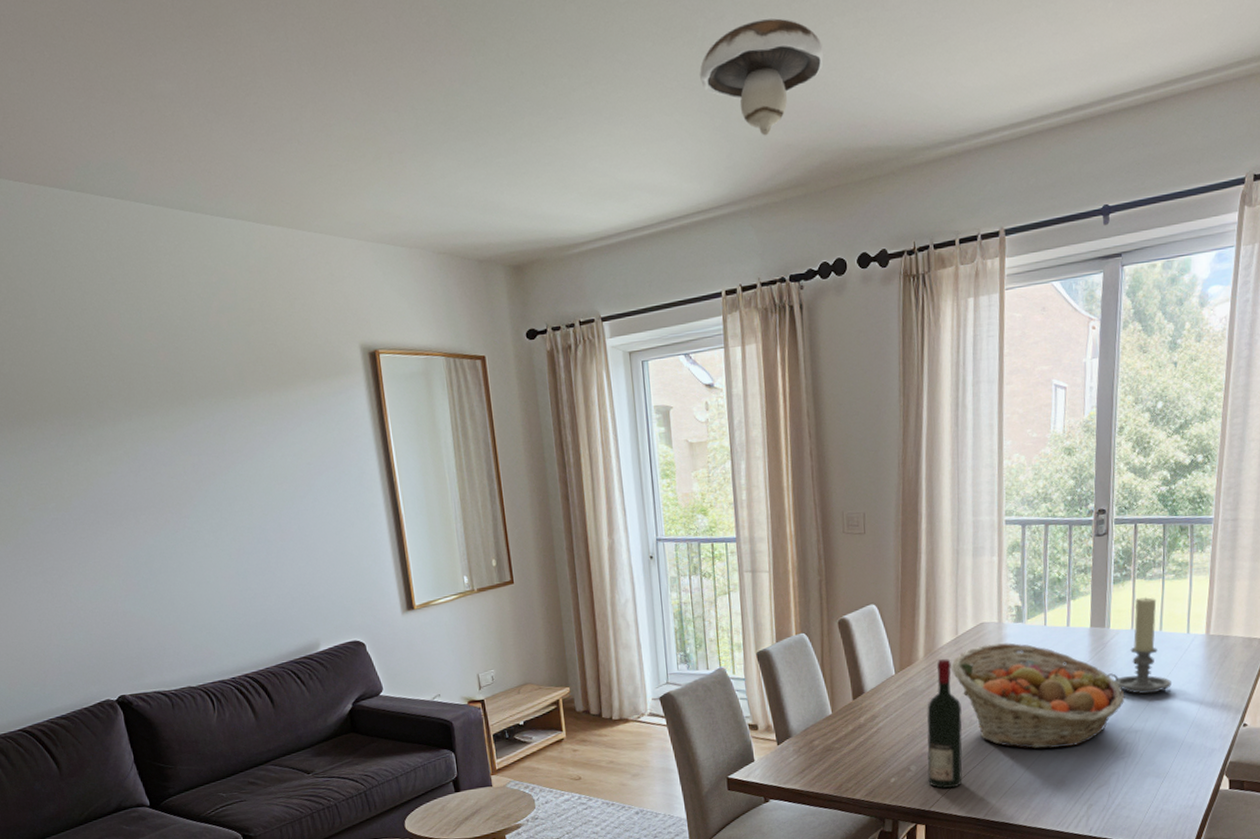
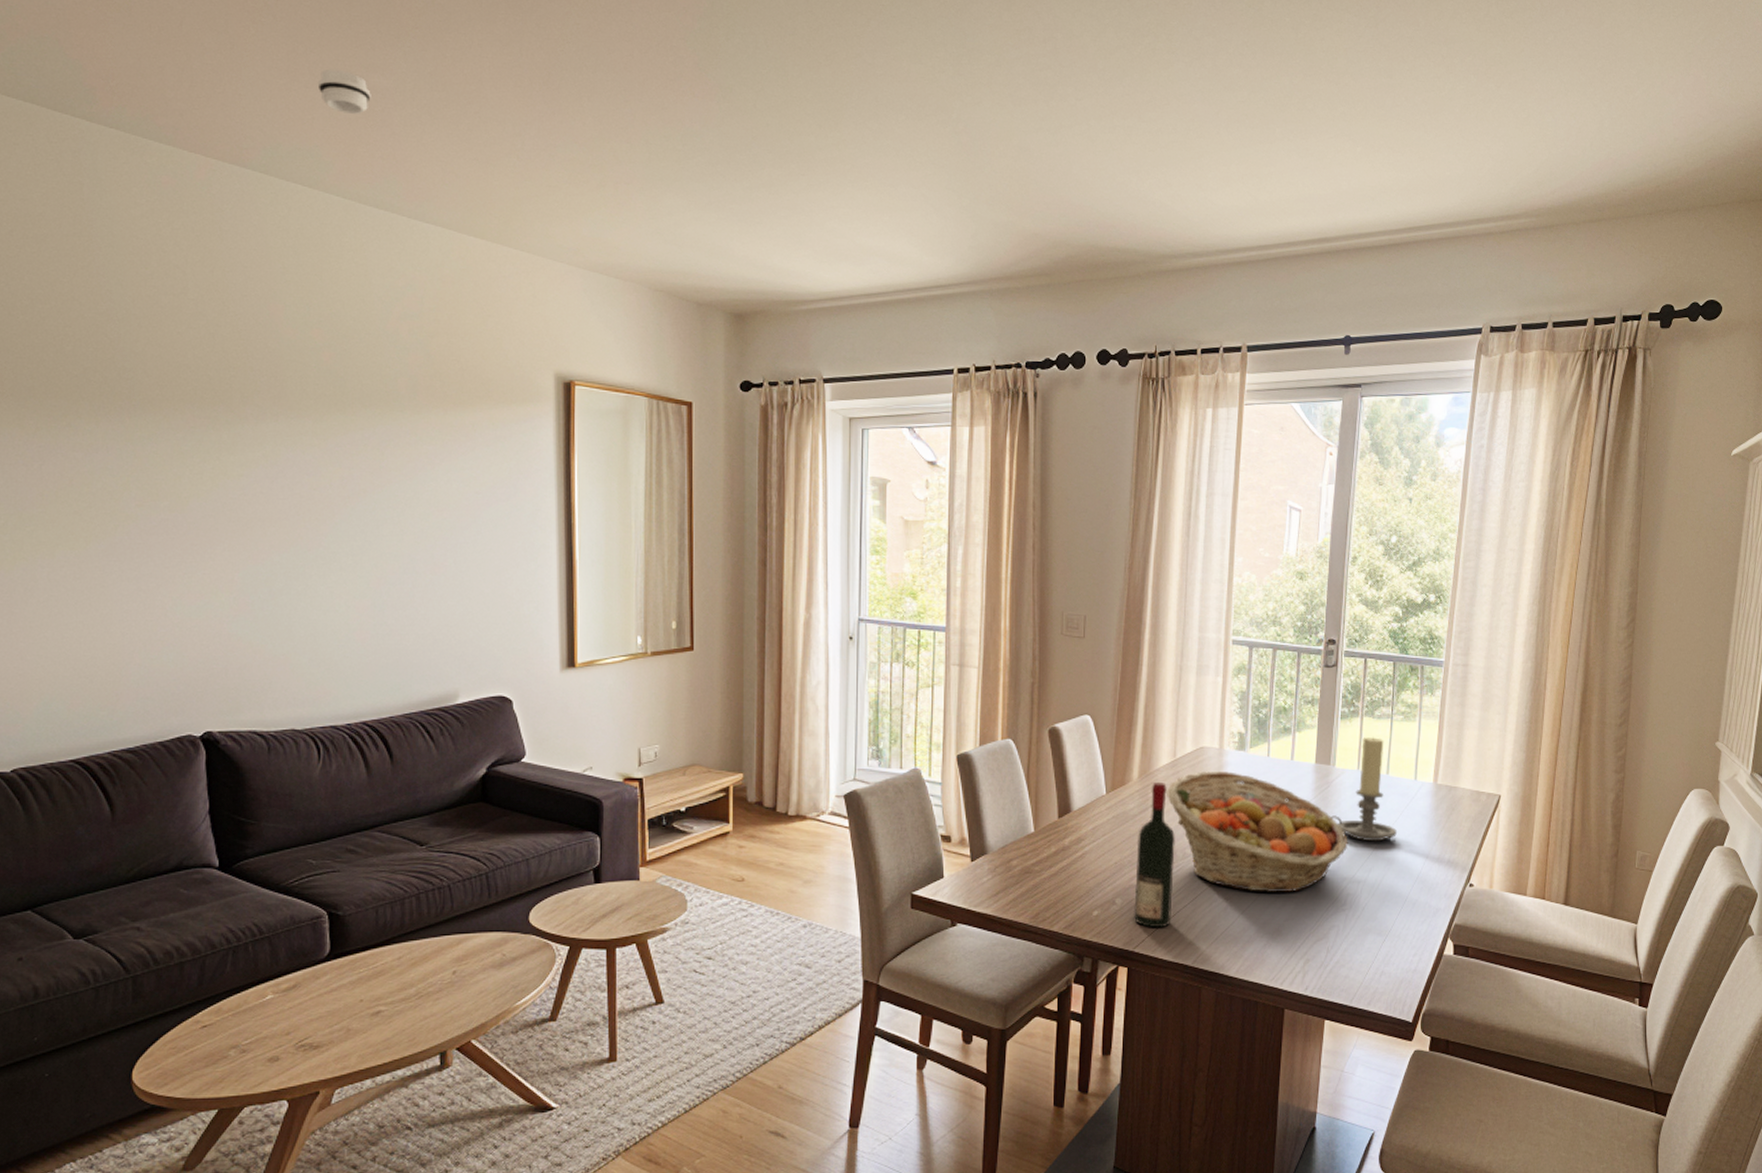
smoke detector: none [111,80,161,123] -> present [317,69,371,114]
mushroom: present [700,18,824,136] -> none [951,111,1078,222]

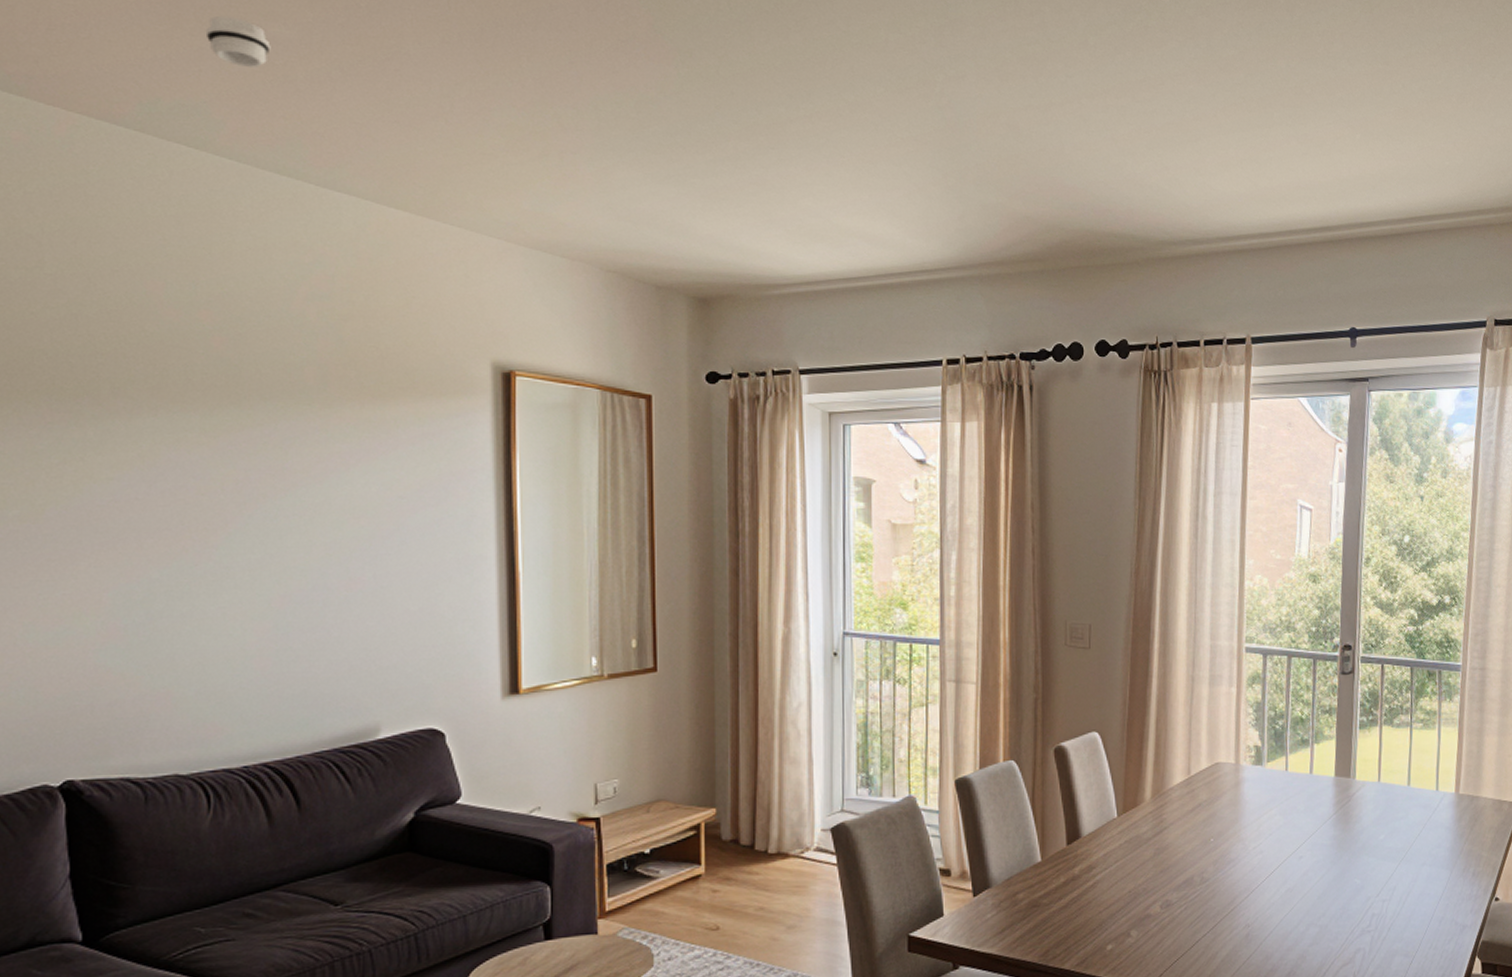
wine bottle: present [1134,781,1175,928] -> none [1150,801,1193,961]
fruit basket: present [1167,770,1348,893] -> none [1182,787,1372,917]
candle holder: present [1330,736,1397,842] -> none [1352,746,1420,858]

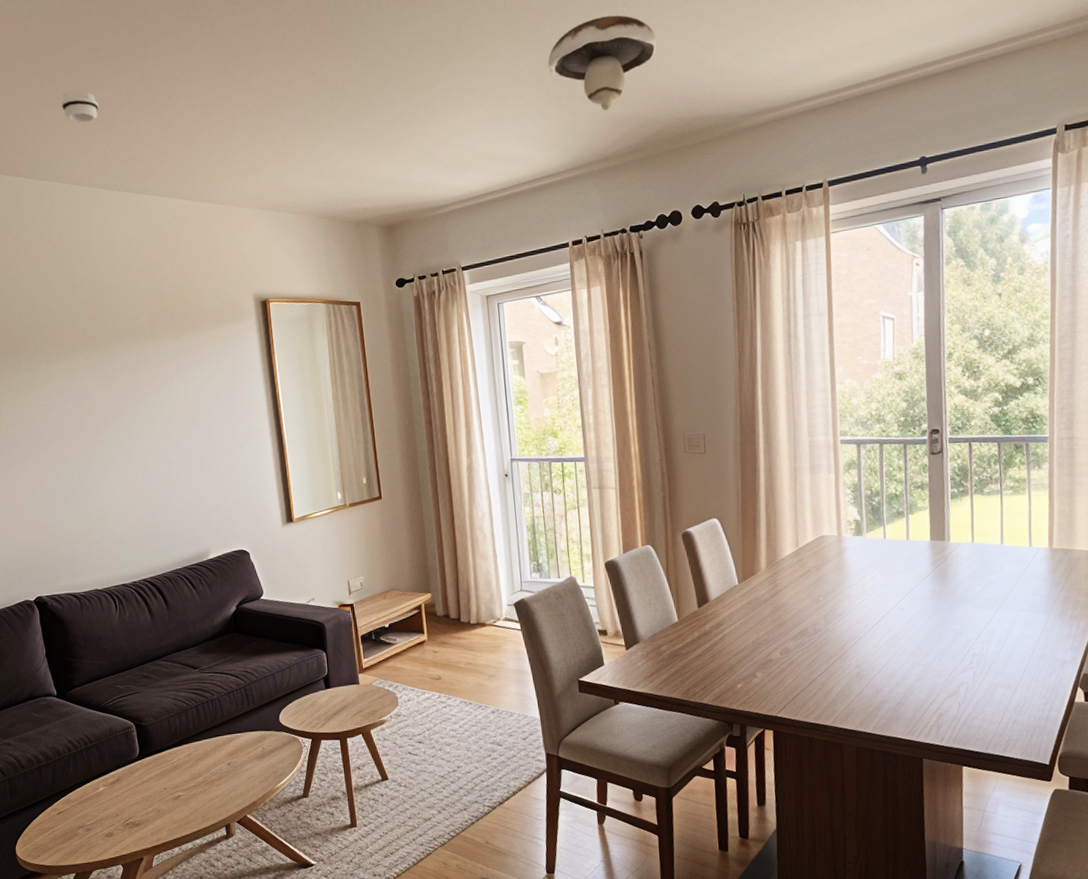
mushroom: none [935,87,1070,204] -> present [548,15,657,111]

